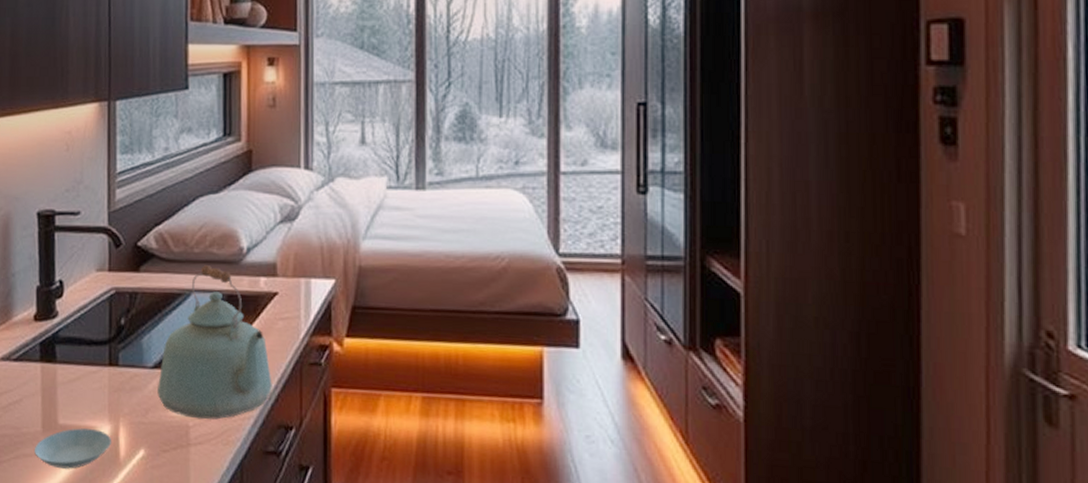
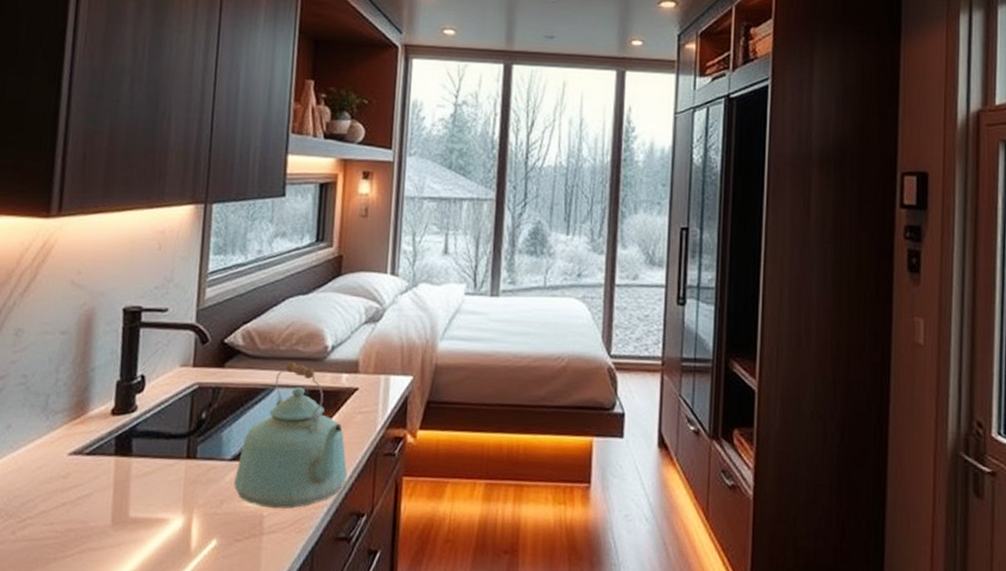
saucer: present [35,428,111,469] -> none [101,520,183,562]

